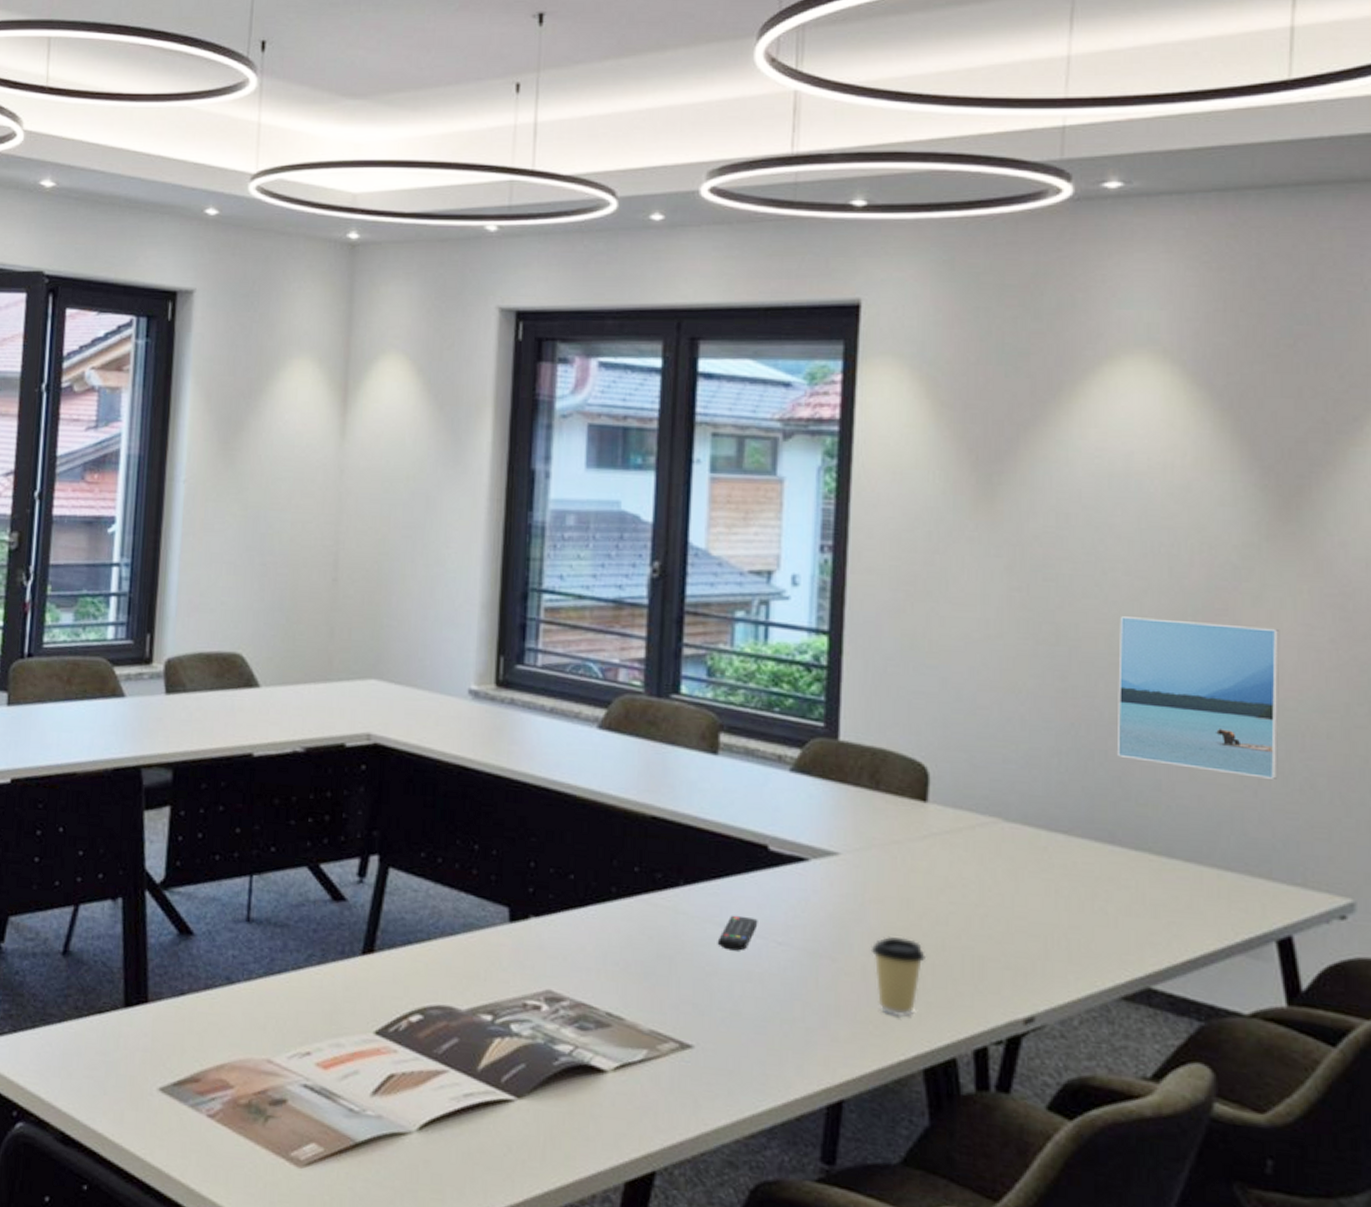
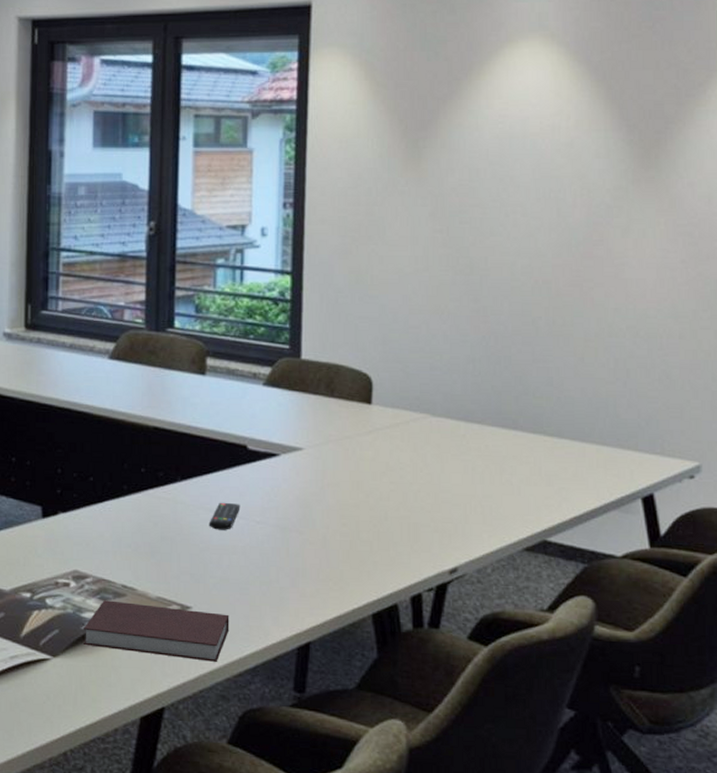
notebook: none [556,1030,741,1118] -> present [84,600,229,662]
coffee cup: present [870,935,925,1017] -> none [329,511,372,575]
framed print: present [1116,616,1280,779] -> none [518,249,643,372]

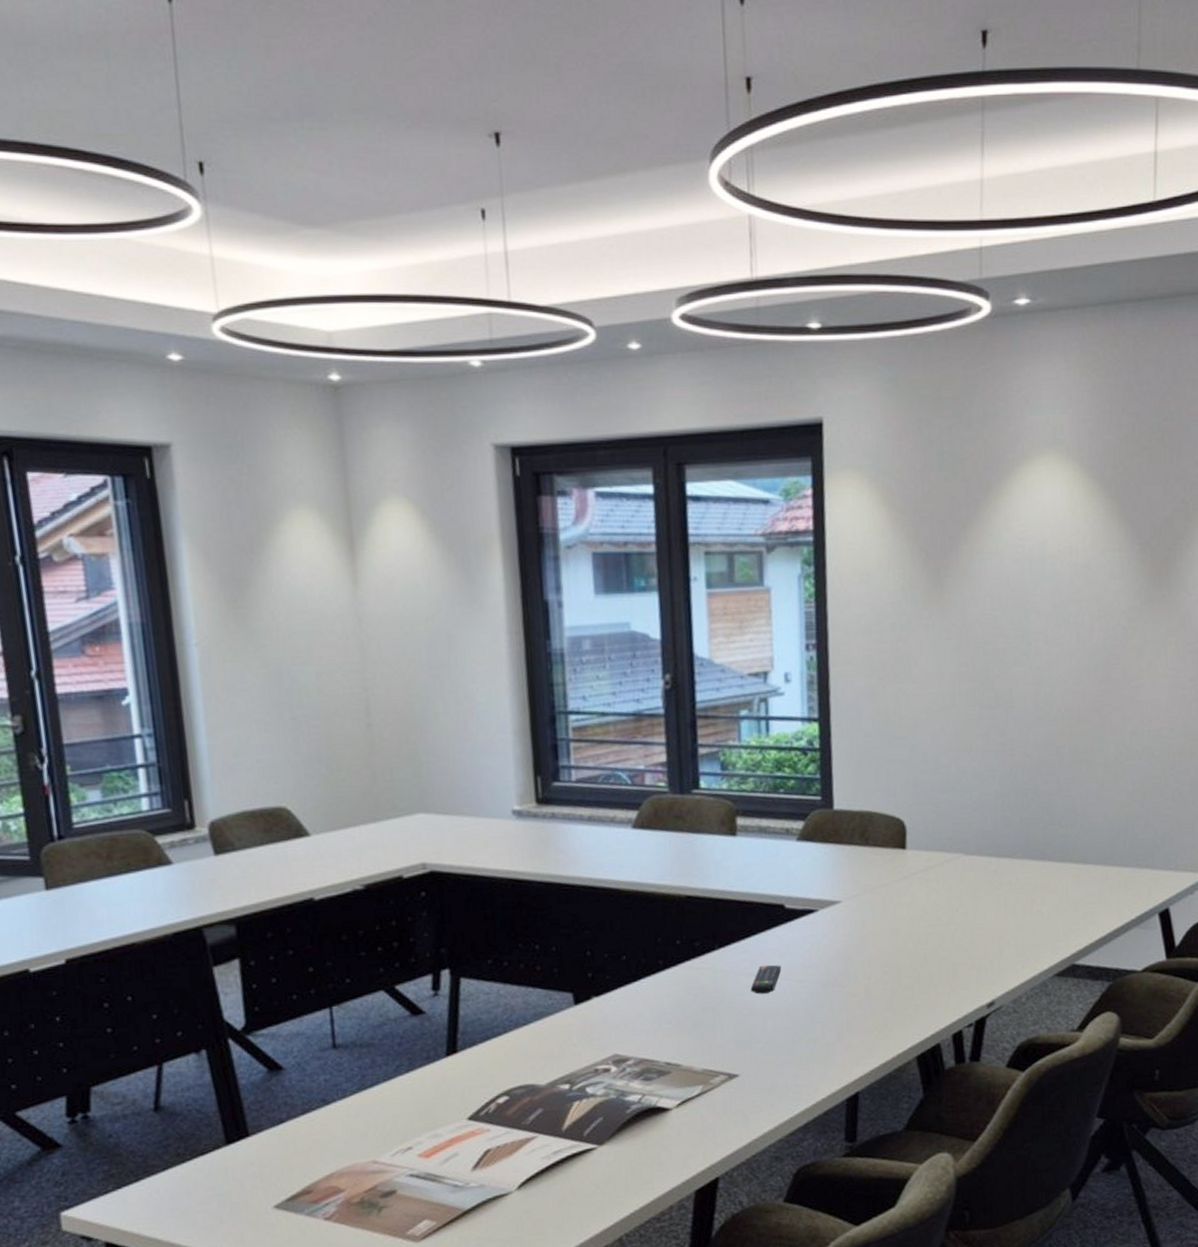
notebook: present [84,600,229,662] -> none [629,1077,779,1129]

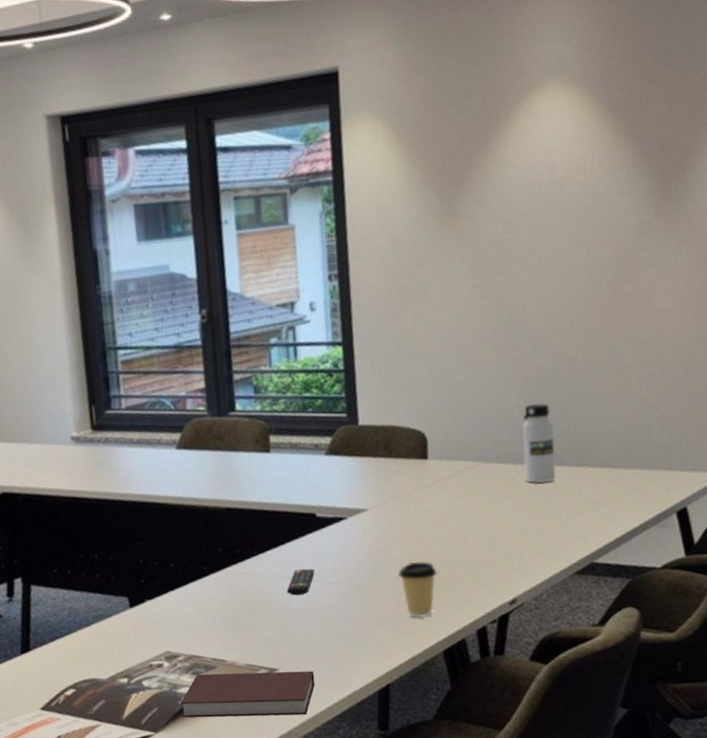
notebook: none [629,1077,779,1129] -> present [181,670,315,718]
coffee cup: none [871,959,913,1021] -> present [397,561,437,618]
water bottle: none [1005,794,1039,879] -> present [522,403,556,484]

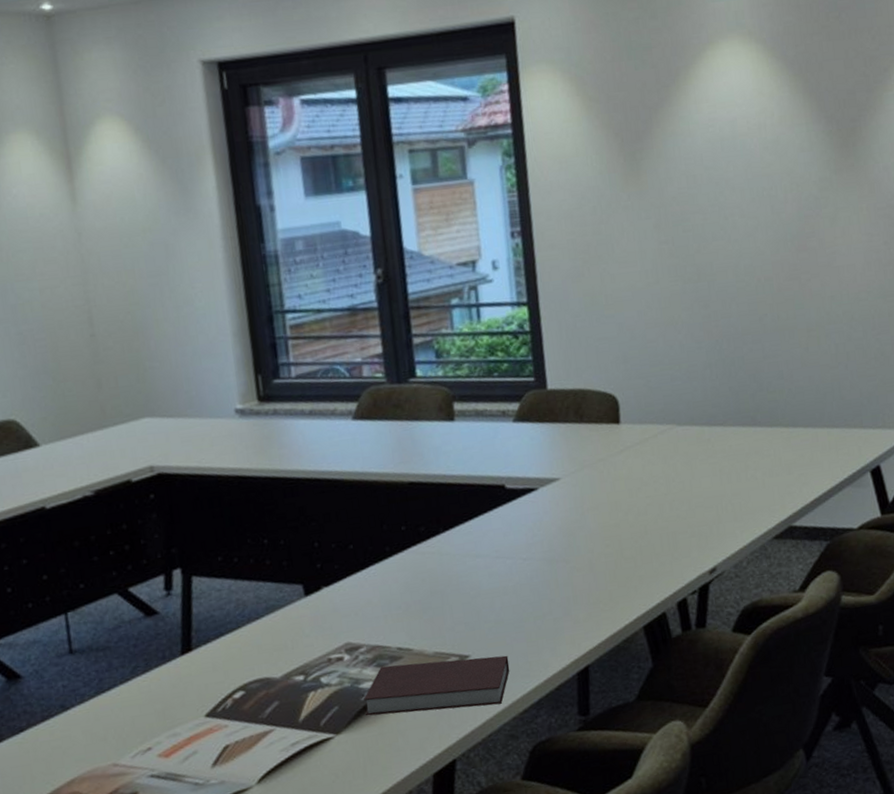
remote control: present [286,568,315,596] -> none [476,544,506,575]
coffee cup: present [397,561,437,618] -> none [593,531,634,593]
water bottle: present [522,403,556,484] -> none [715,363,751,446]

